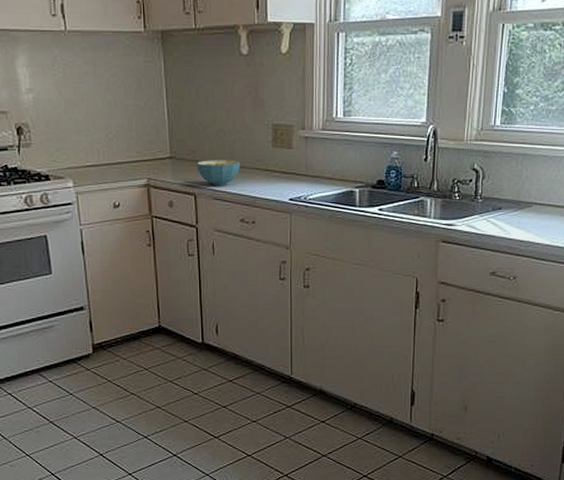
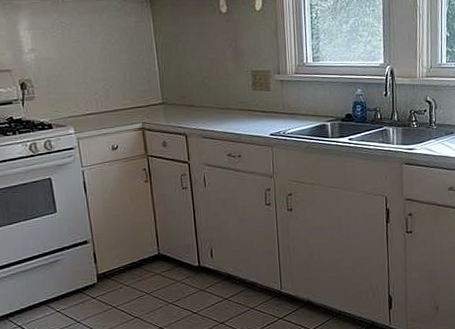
cereal bowl: present [196,160,241,185] -> none [186,103,226,126]

